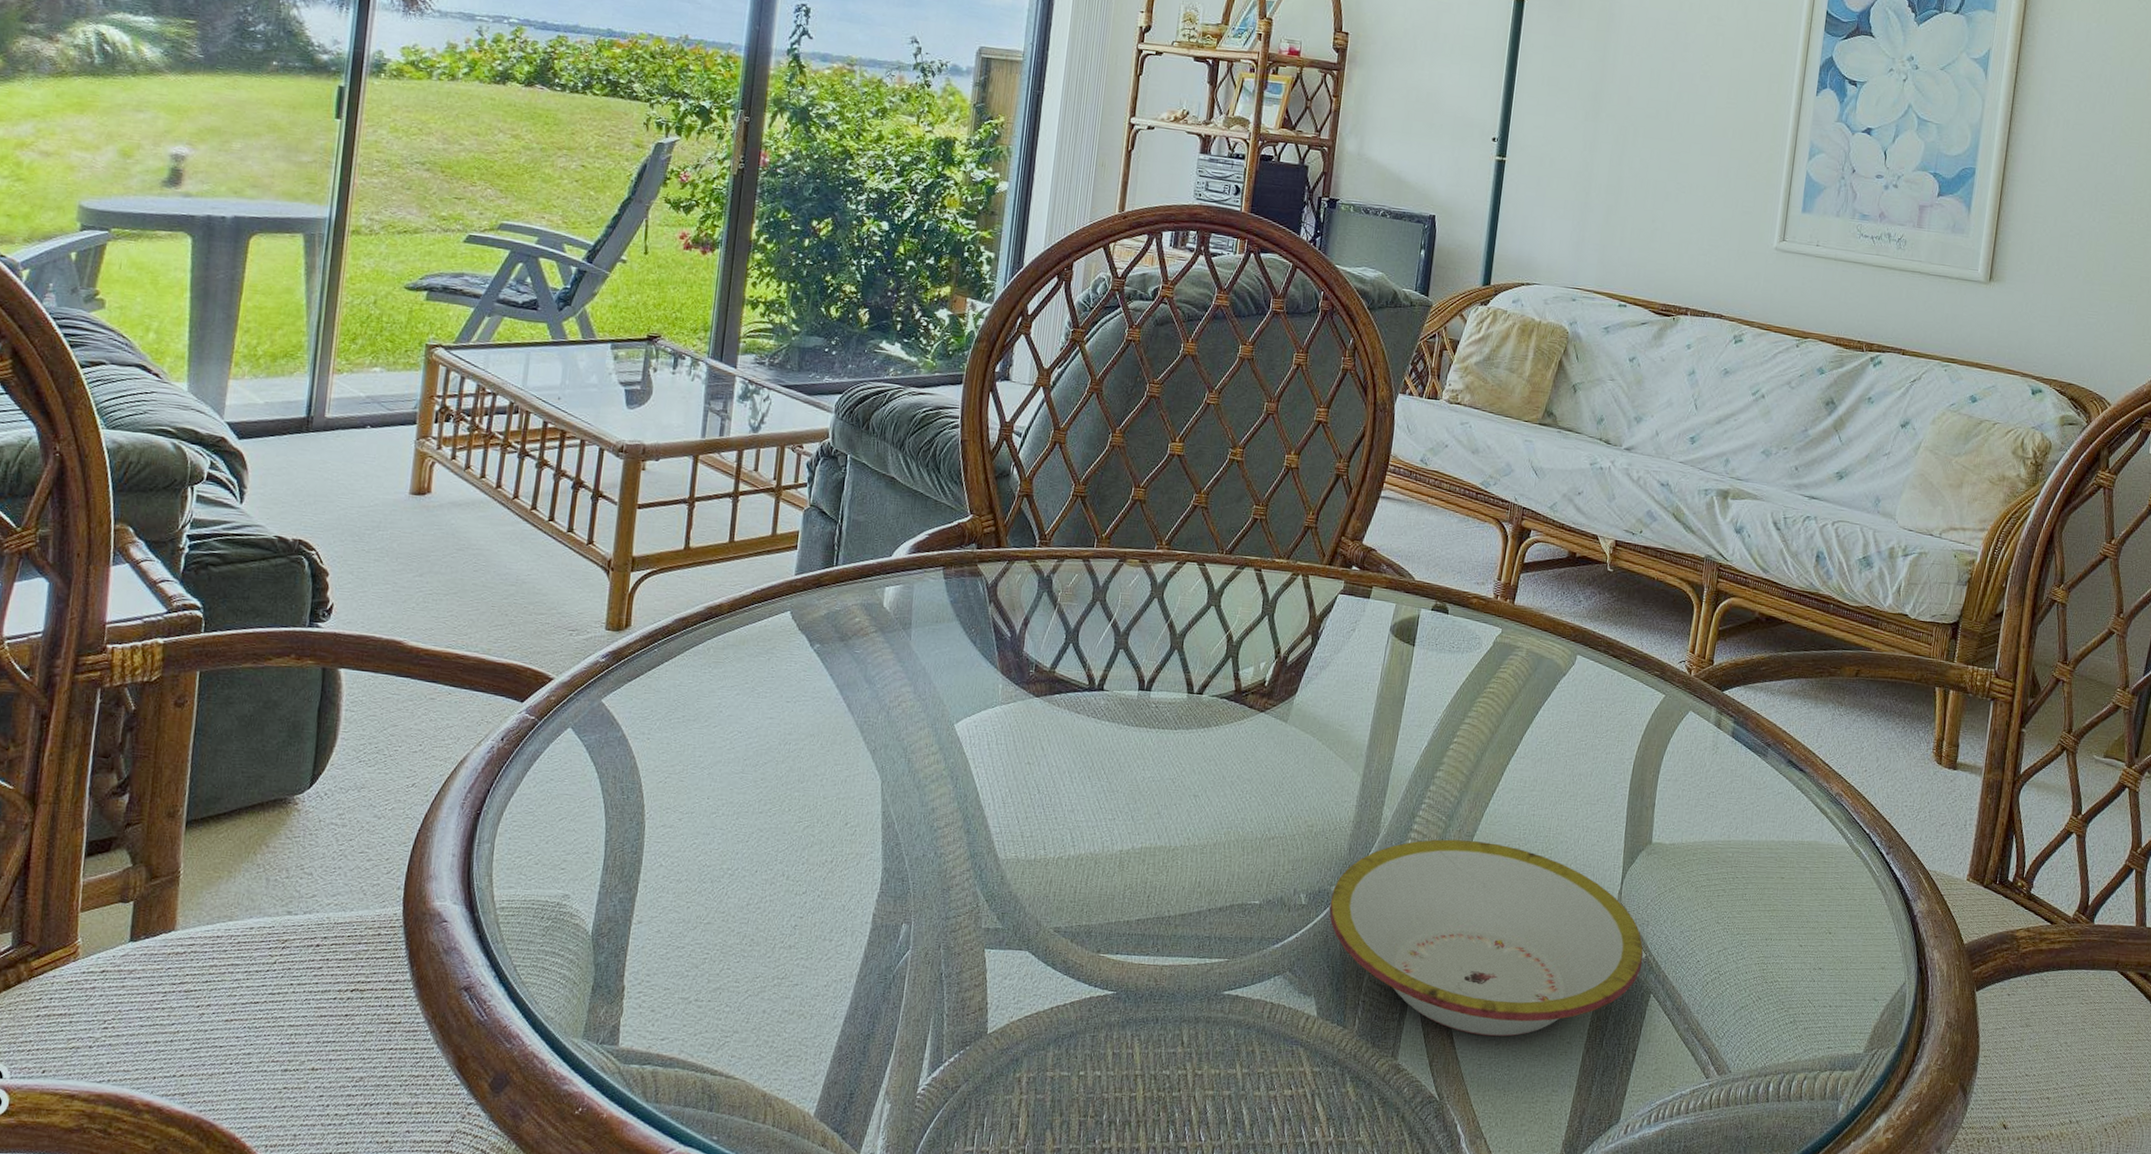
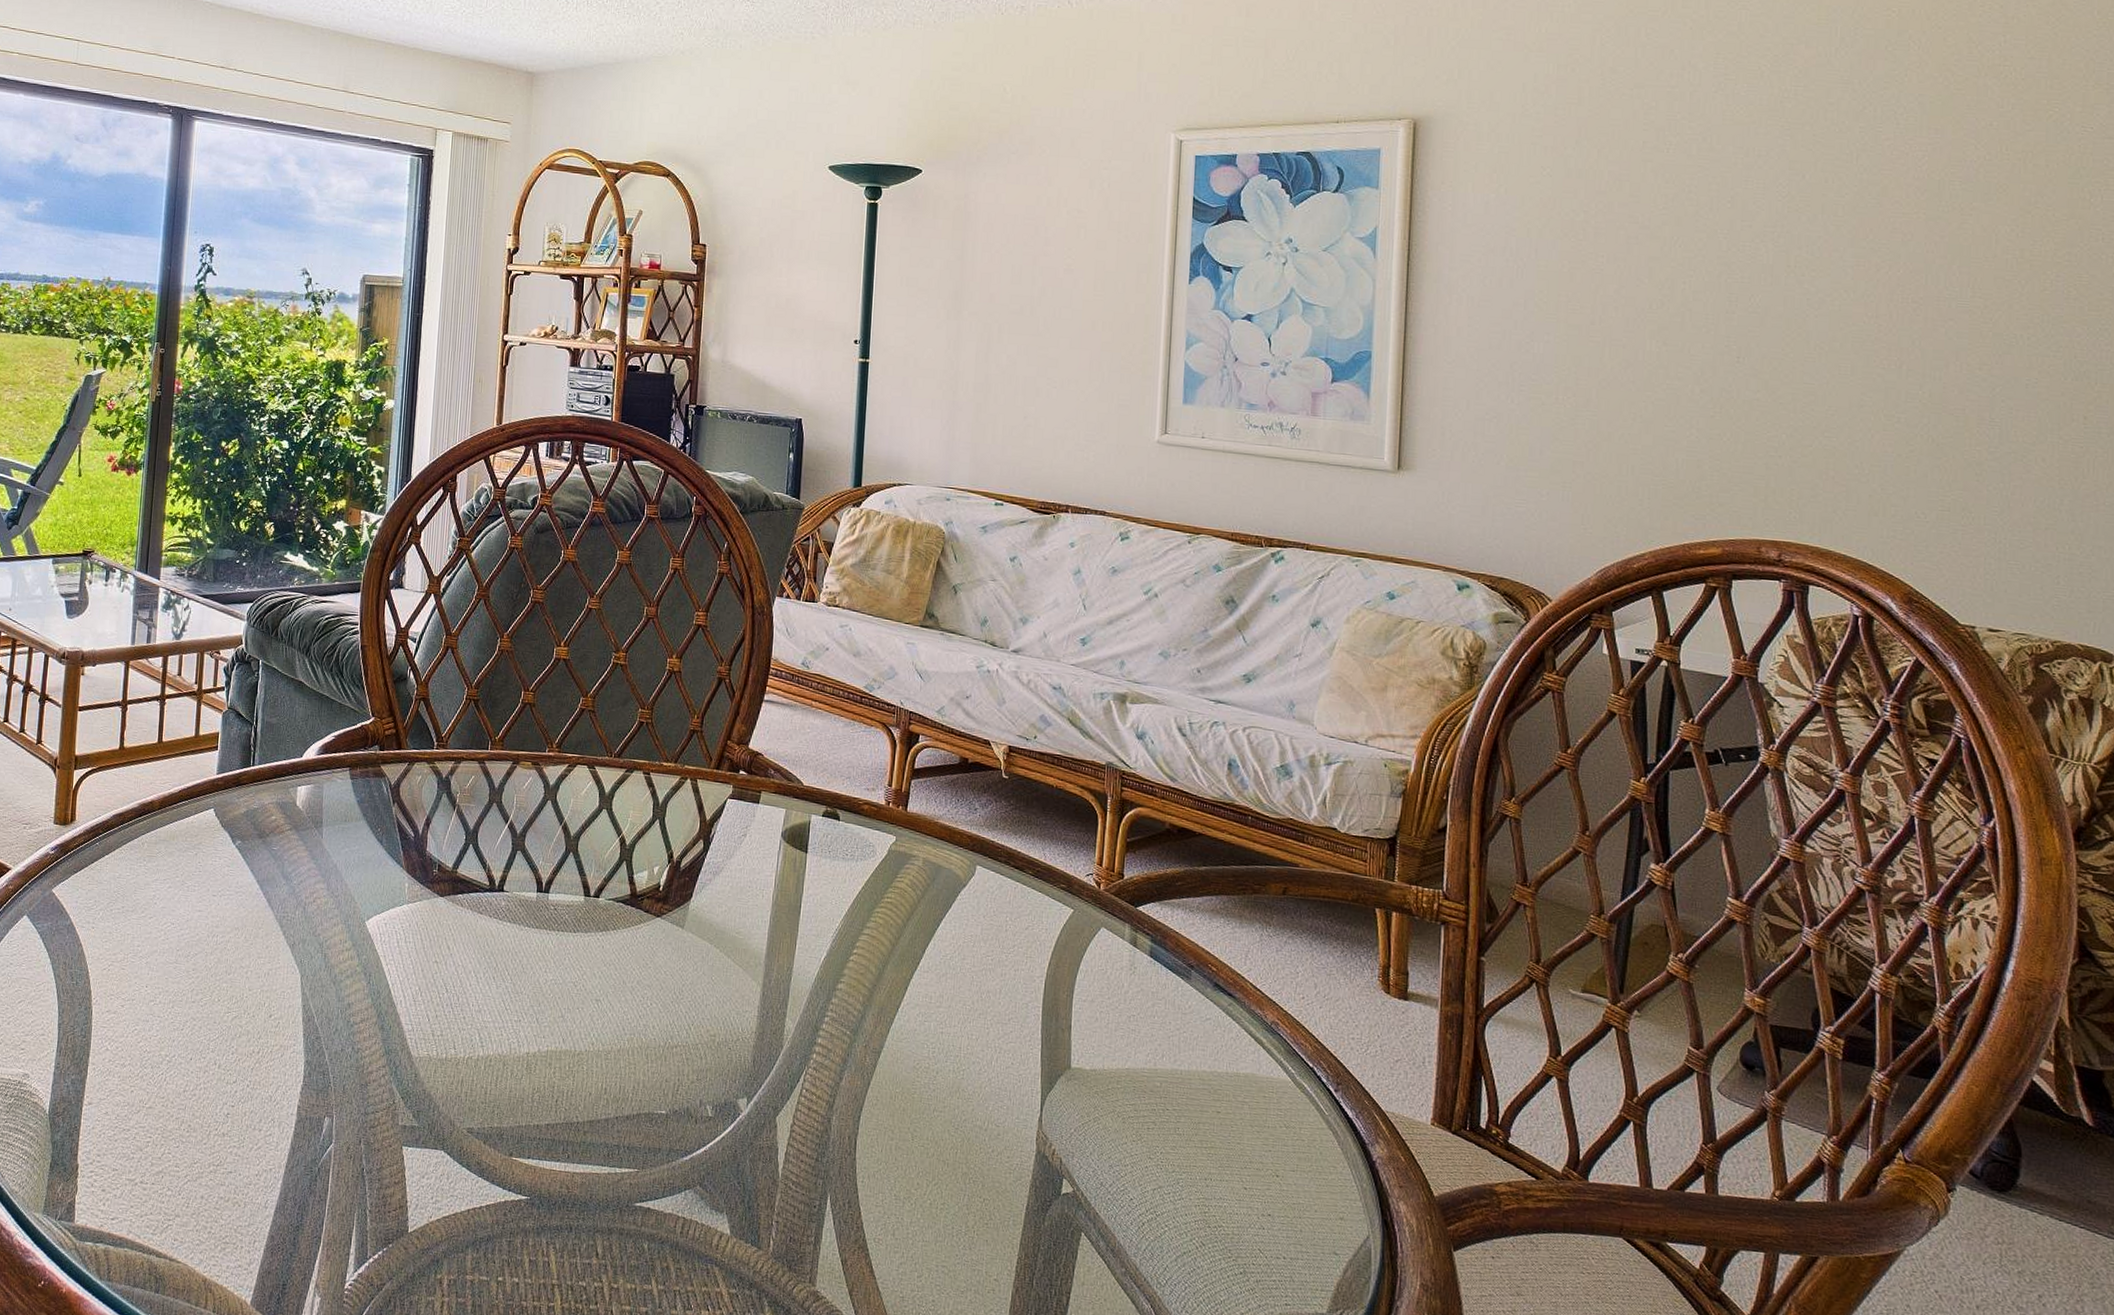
bowl: present [1329,839,1644,1037] -> none [736,1054,1071,1270]

